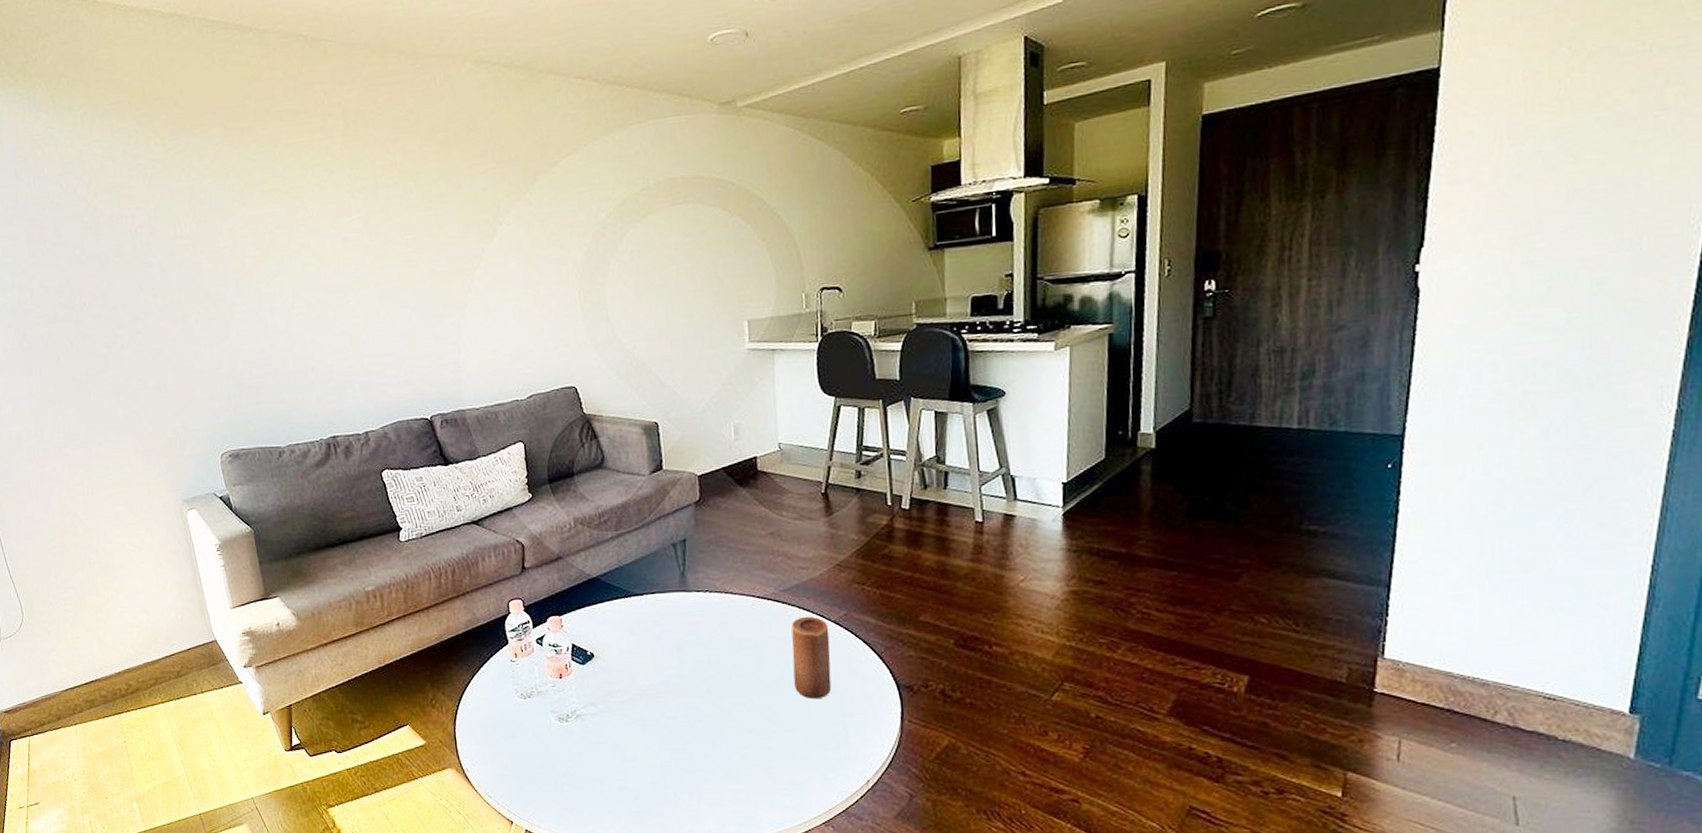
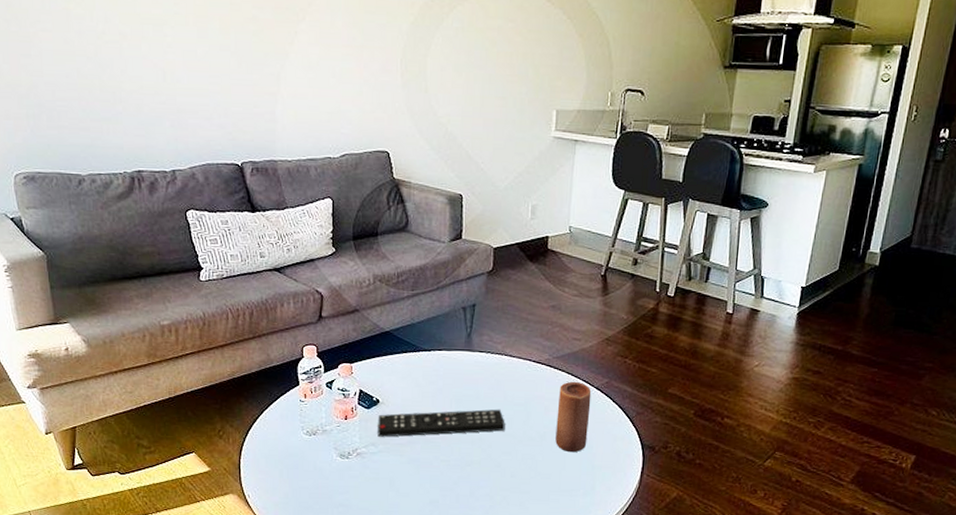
remote control: none [593,654,736,695] -> present [376,409,505,437]

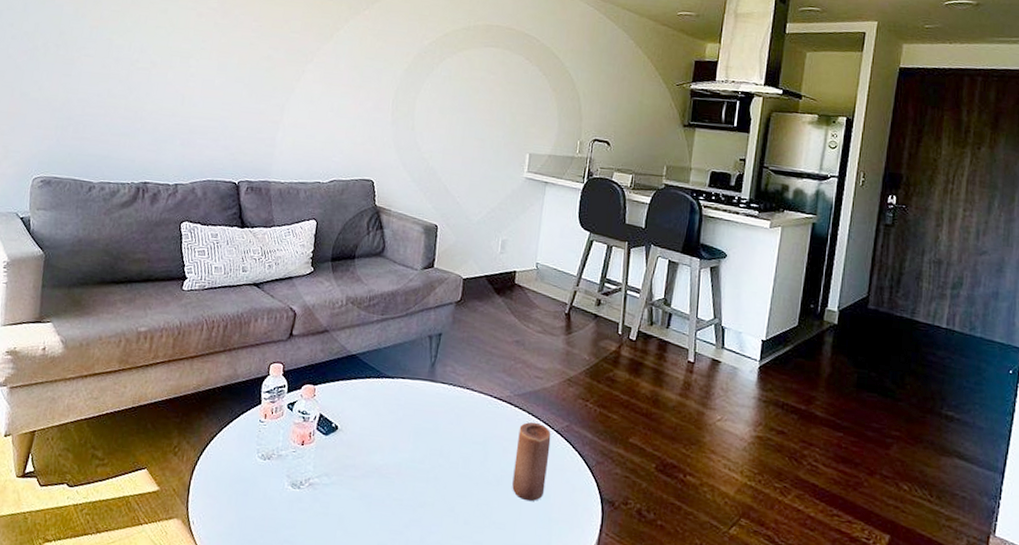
remote control: present [376,409,505,437] -> none [332,442,462,471]

